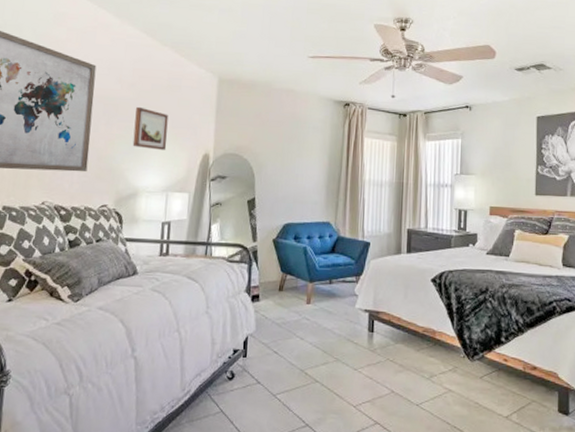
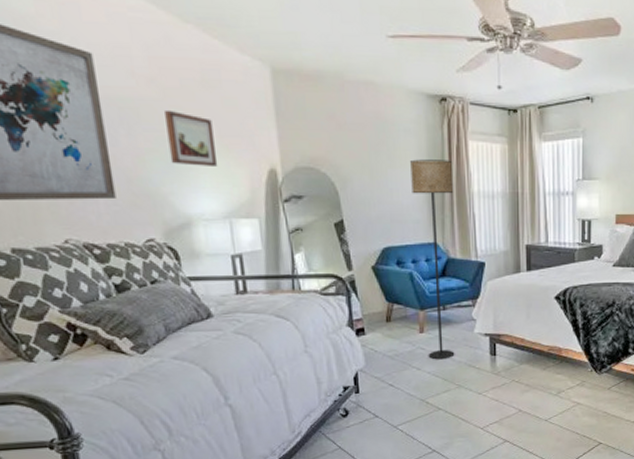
floor lamp: none [311,151,349,332] -> present [410,159,455,360]

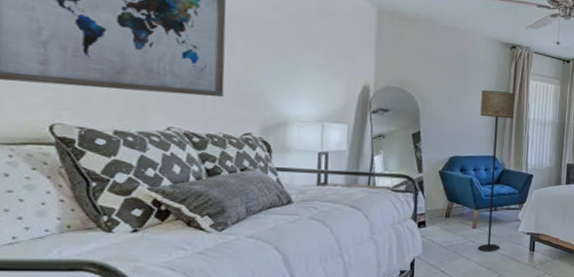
wall art: present [165,109,218,166] -> none [279,30,321,79]

